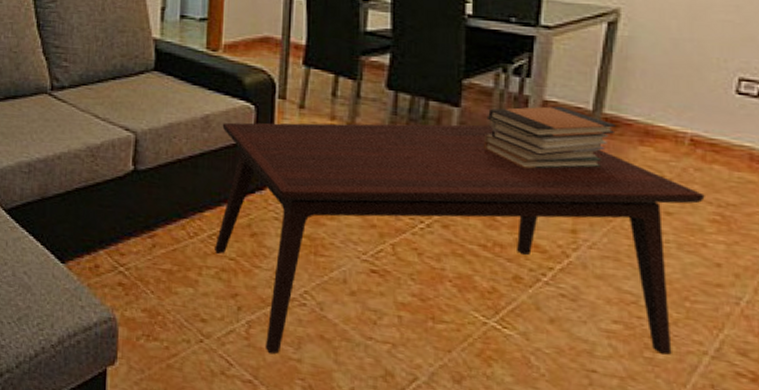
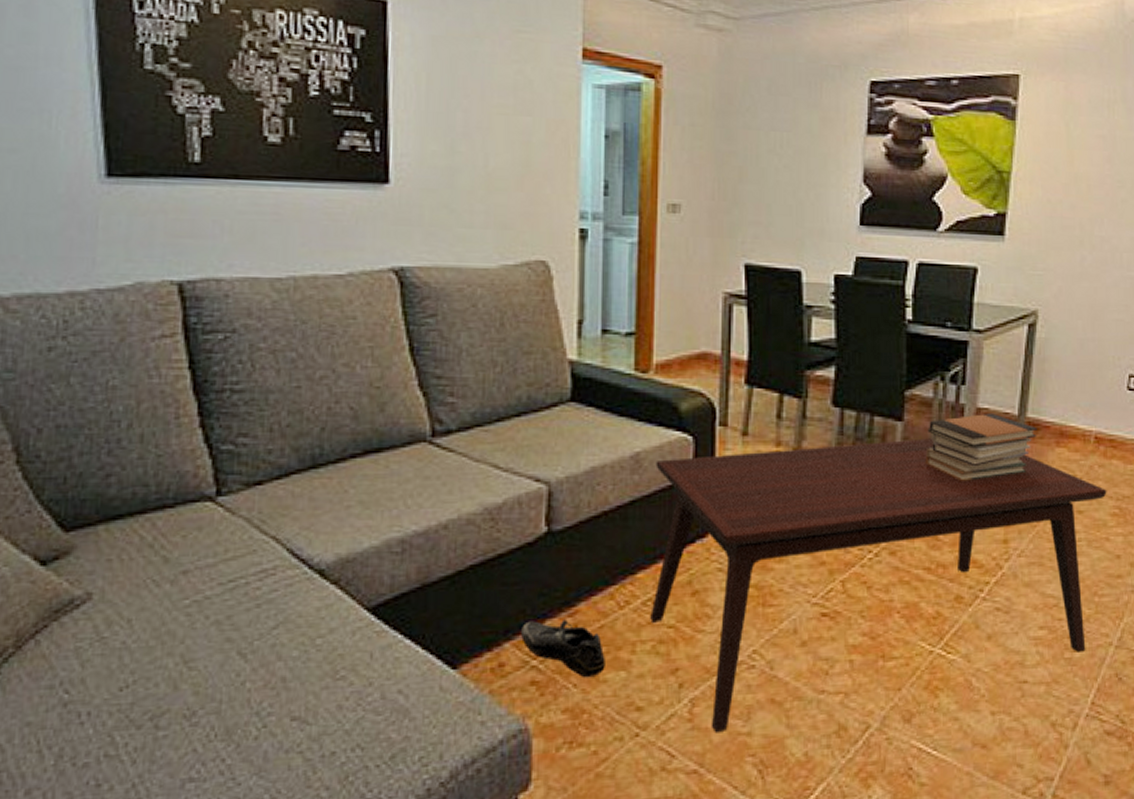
shoe: none [111,236,177,289] -> present [520,619,605,678]

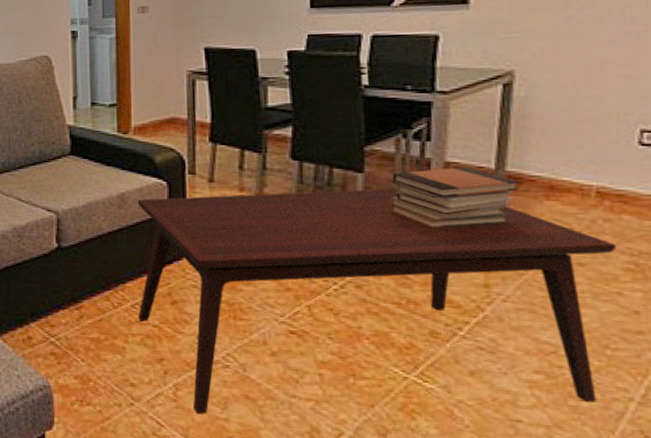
shoe: present [520,619,605,678] -> none [41,309,105,356]

